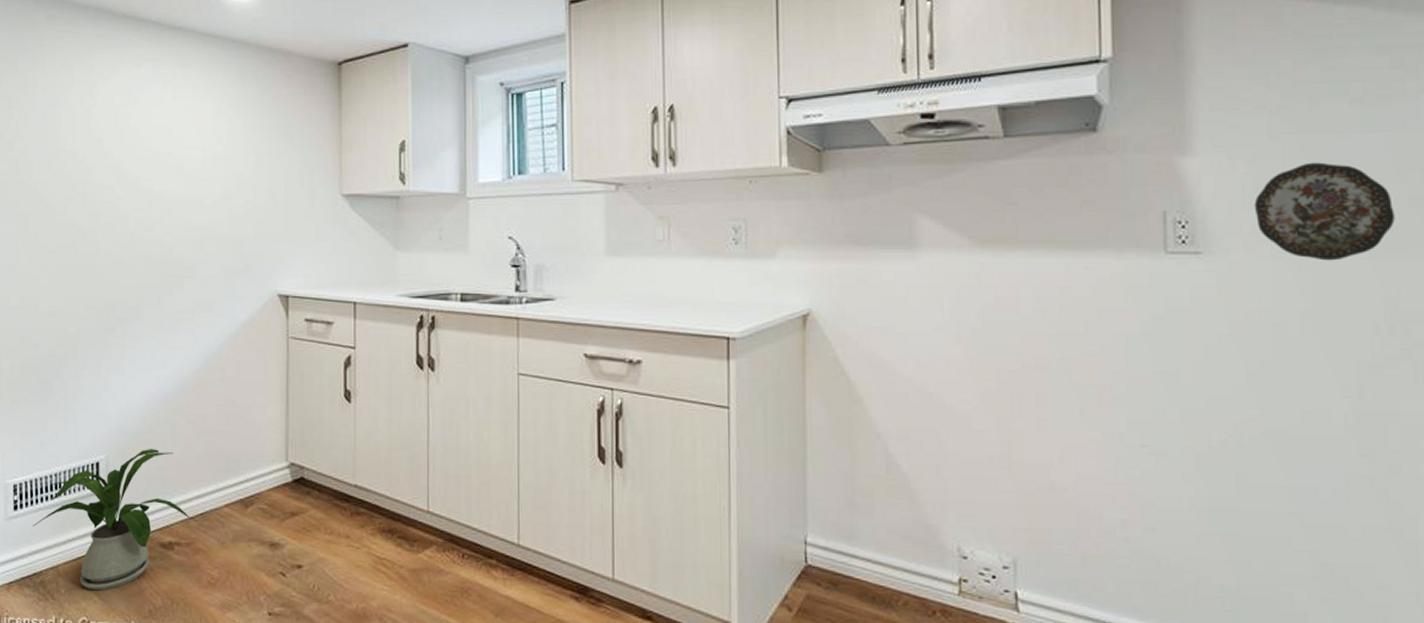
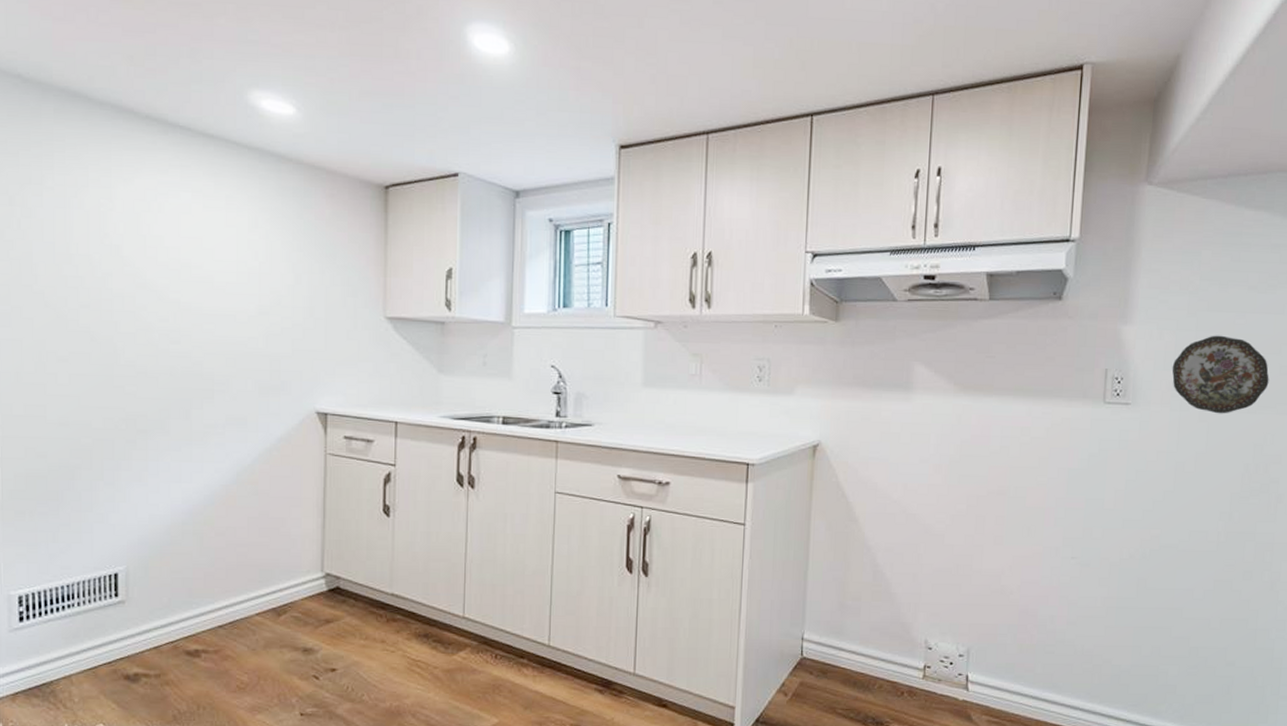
house plant: present [33,449,190,591] -> none [42,560,219,698]

